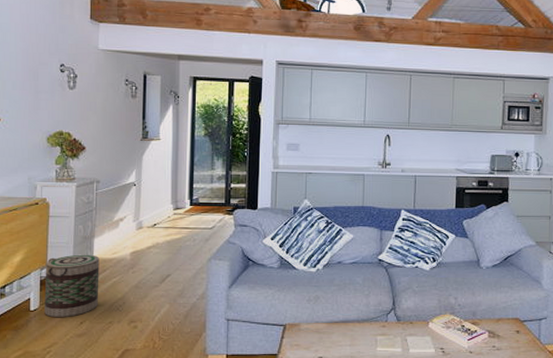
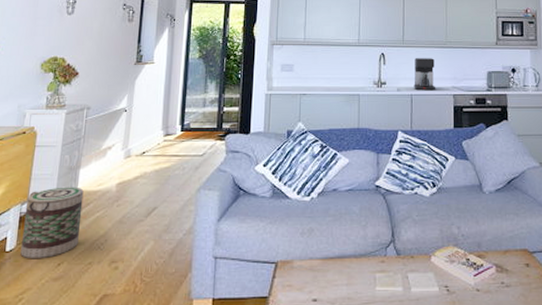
coffee maker: none [418,140,440,172] -> present [414,58,436,91]

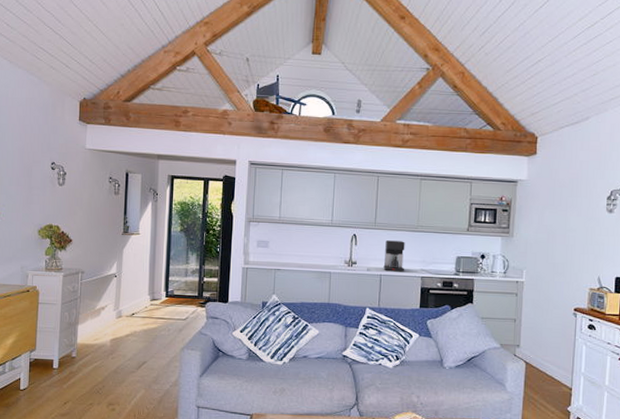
basket: present [20,187,84,259] -> none [33,339,83,398]

